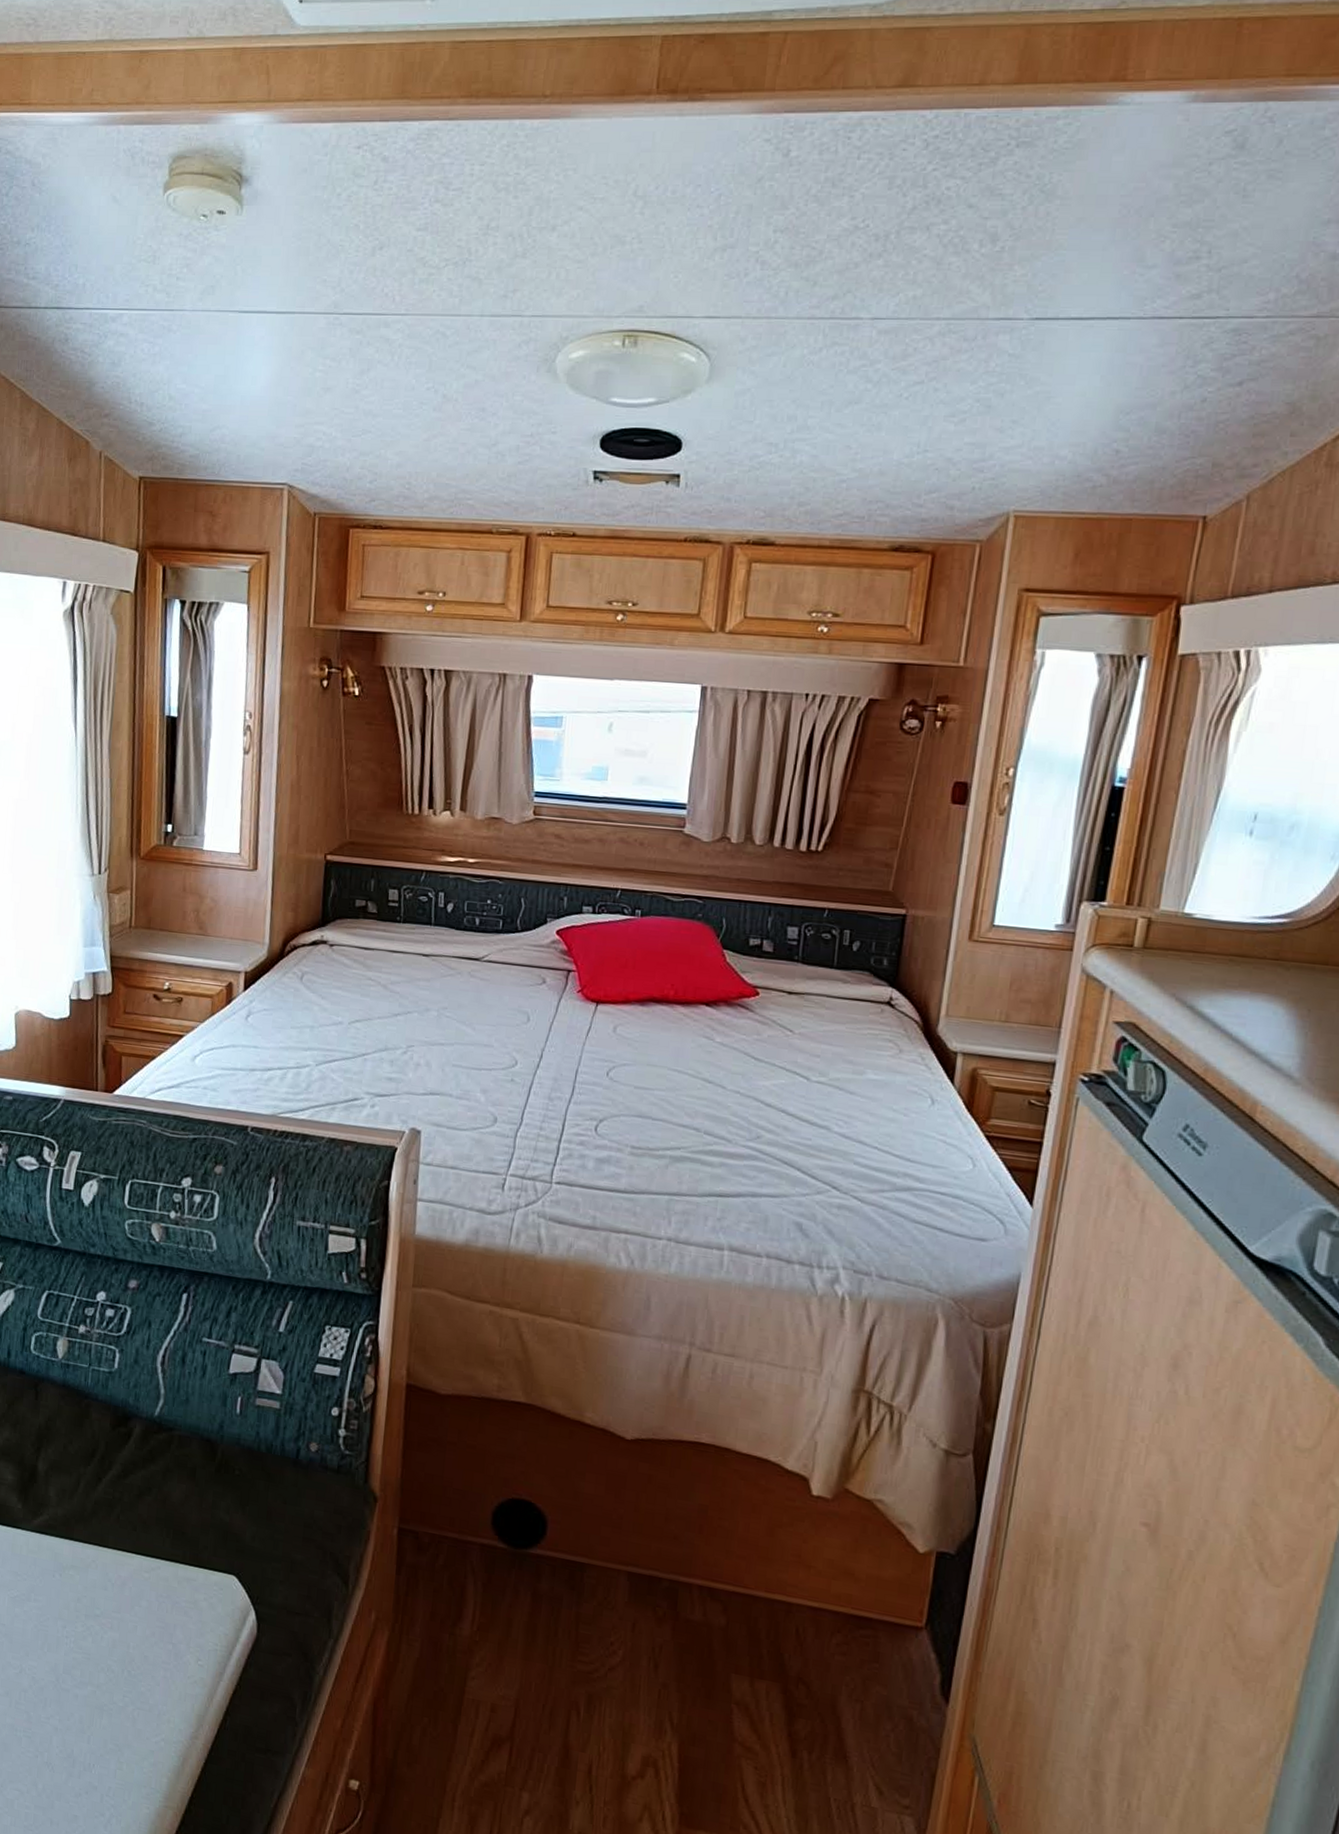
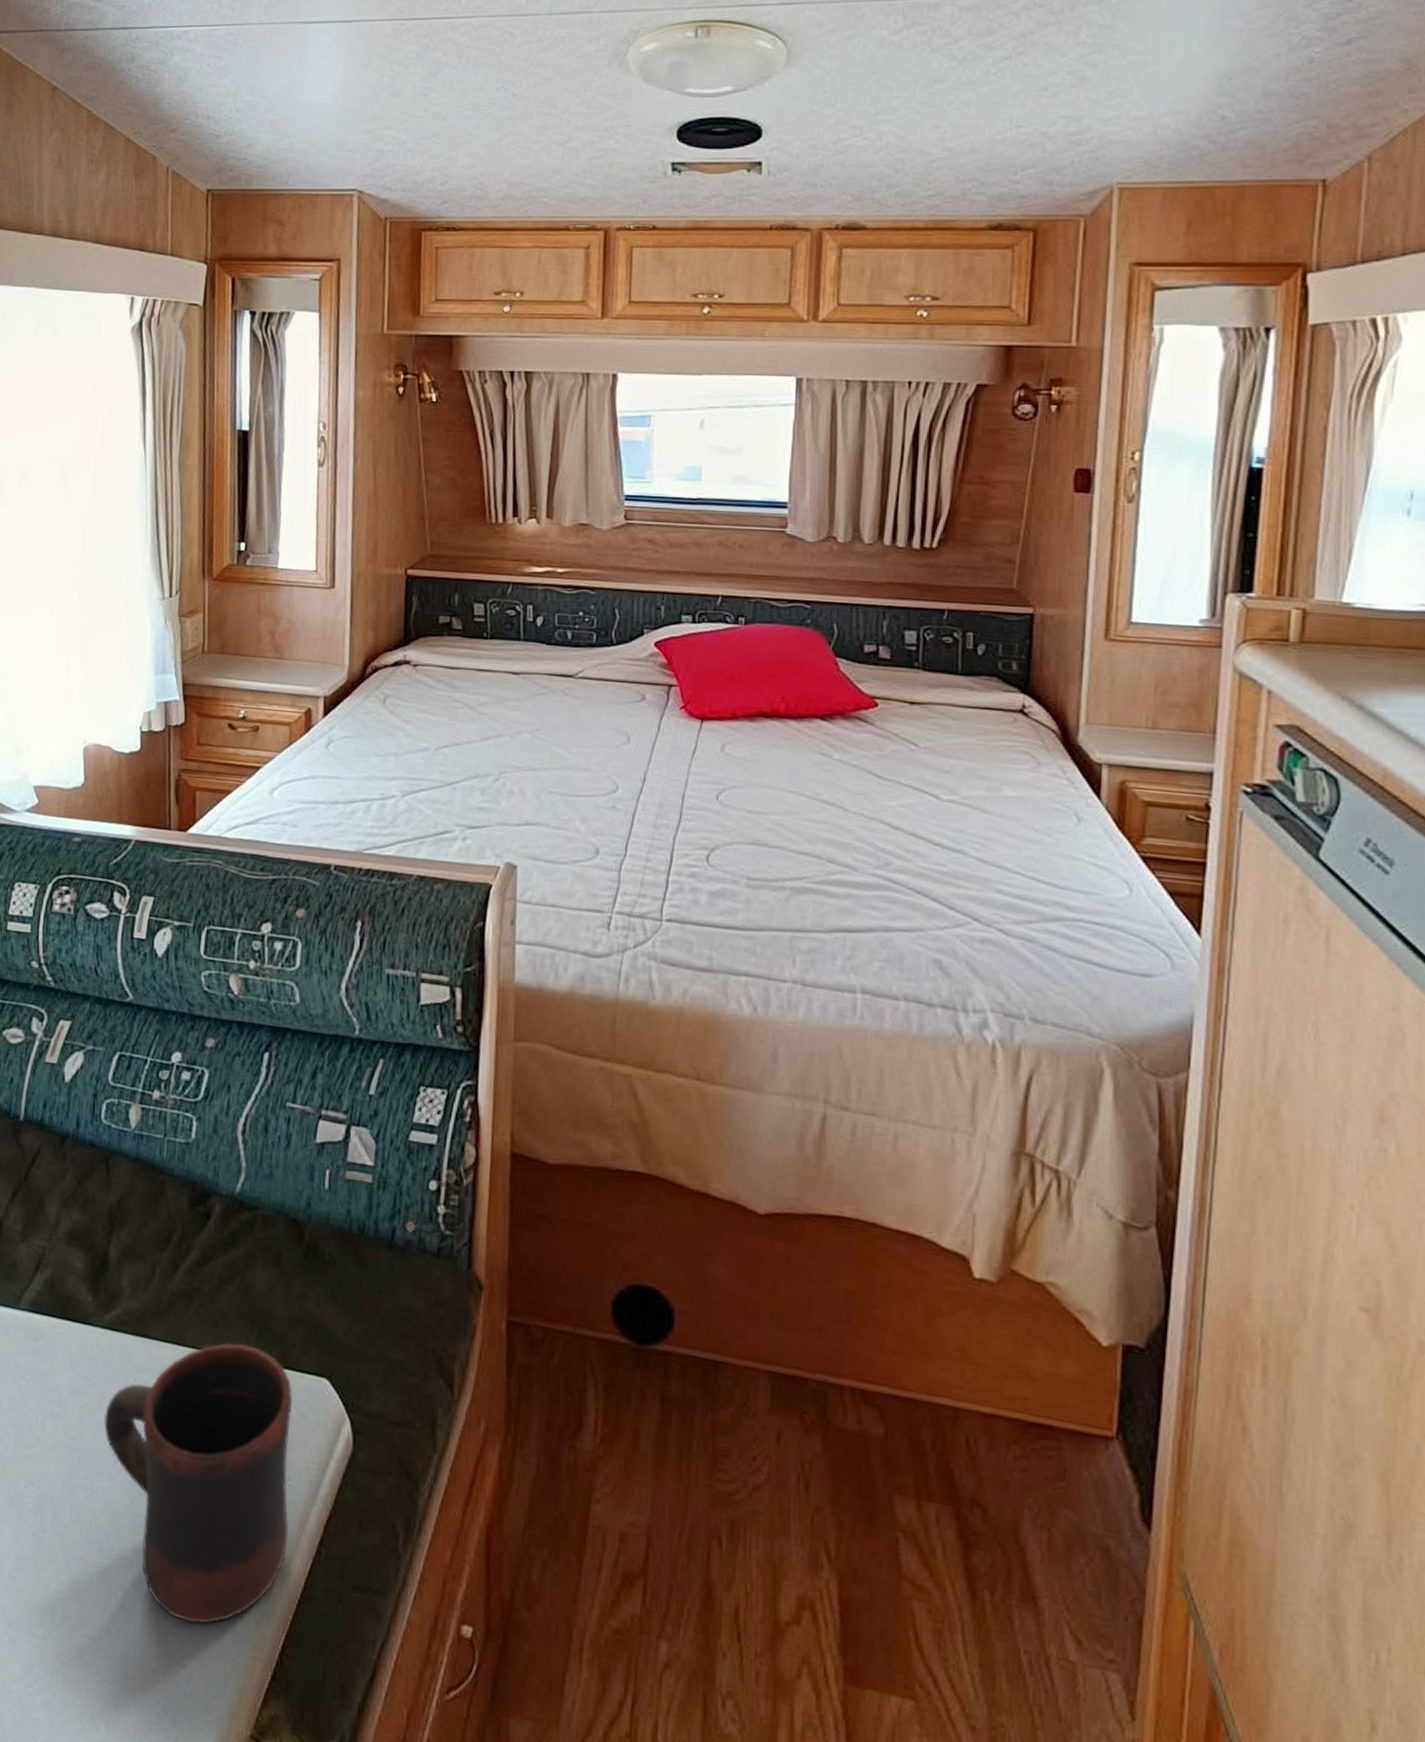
mug: none [32,1544,204,1780] -> present [104,1342,293,1625]

